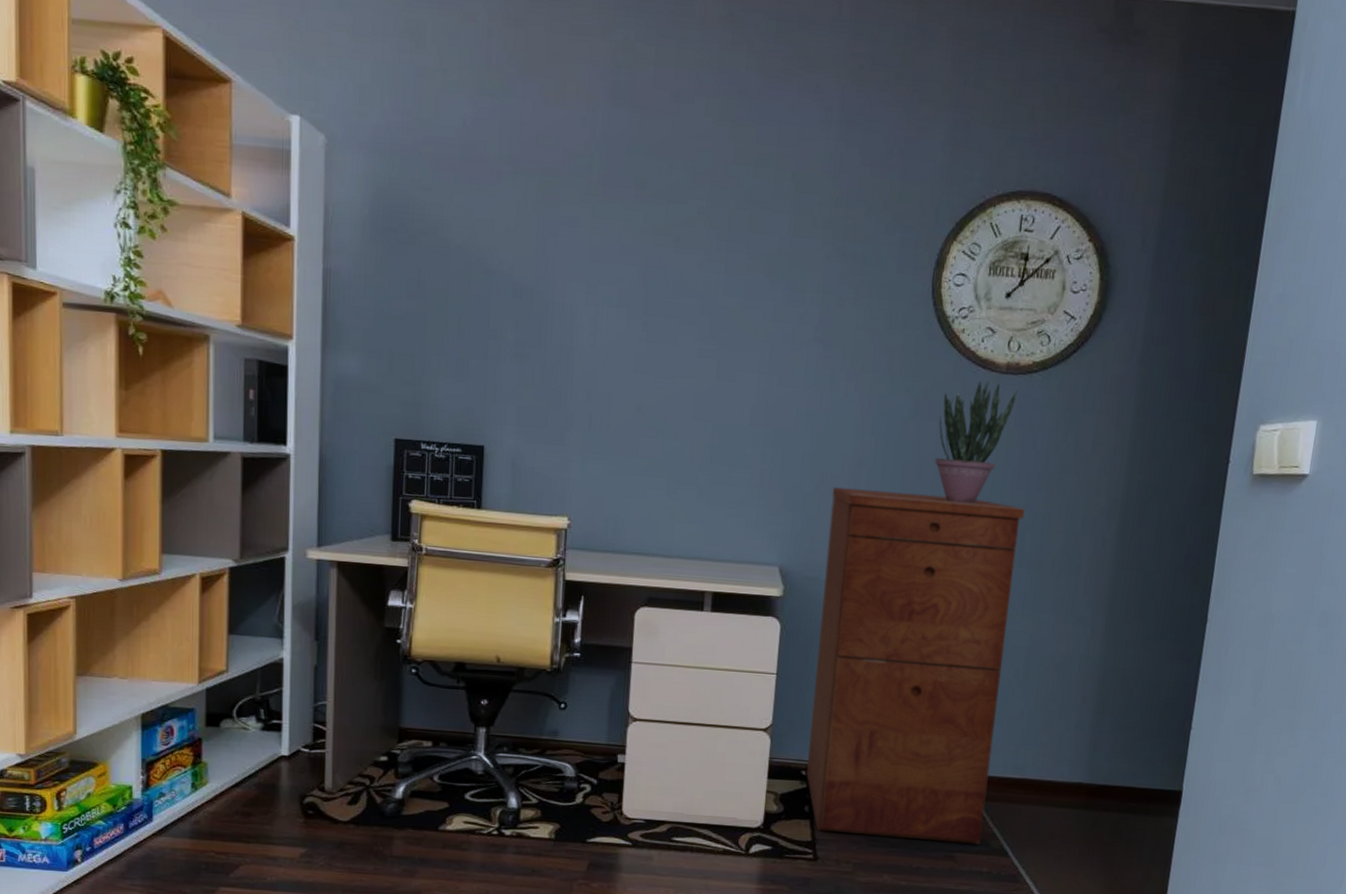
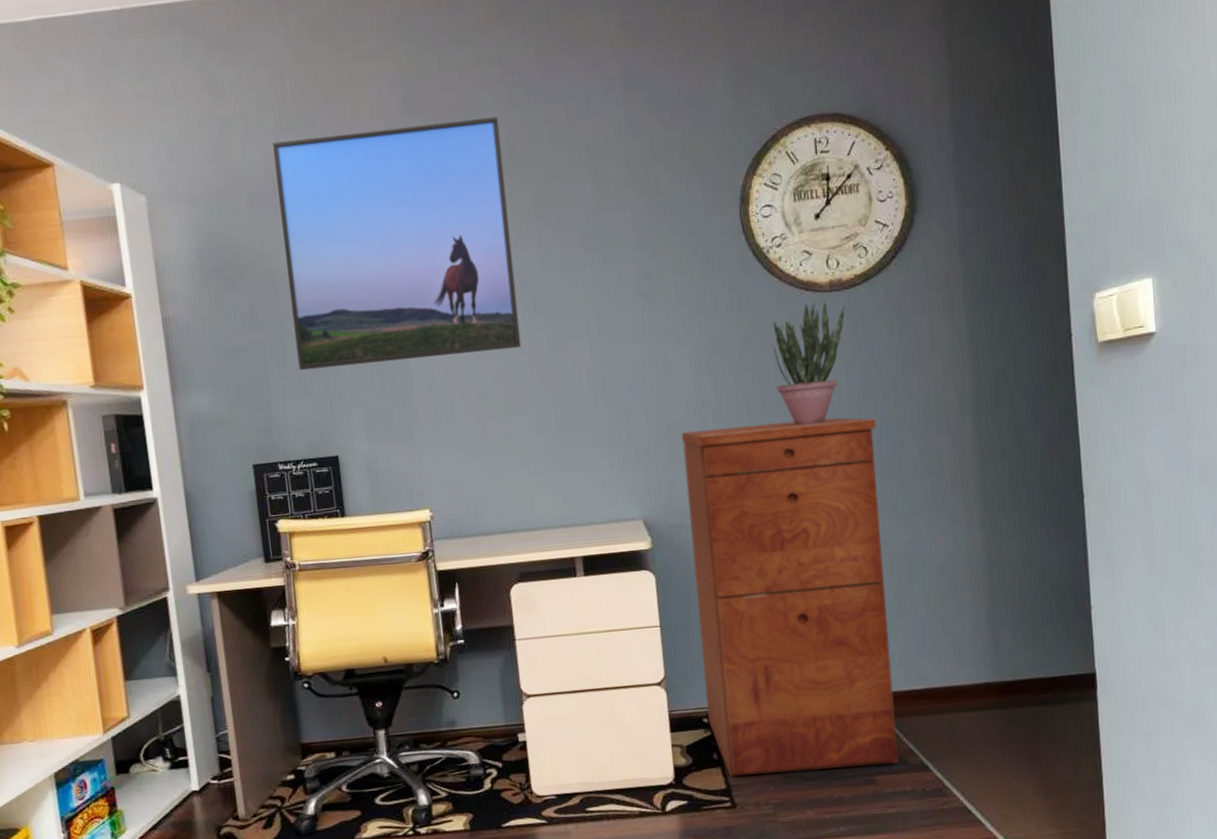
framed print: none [458,105,708,370] -> present [273,116,522,371]

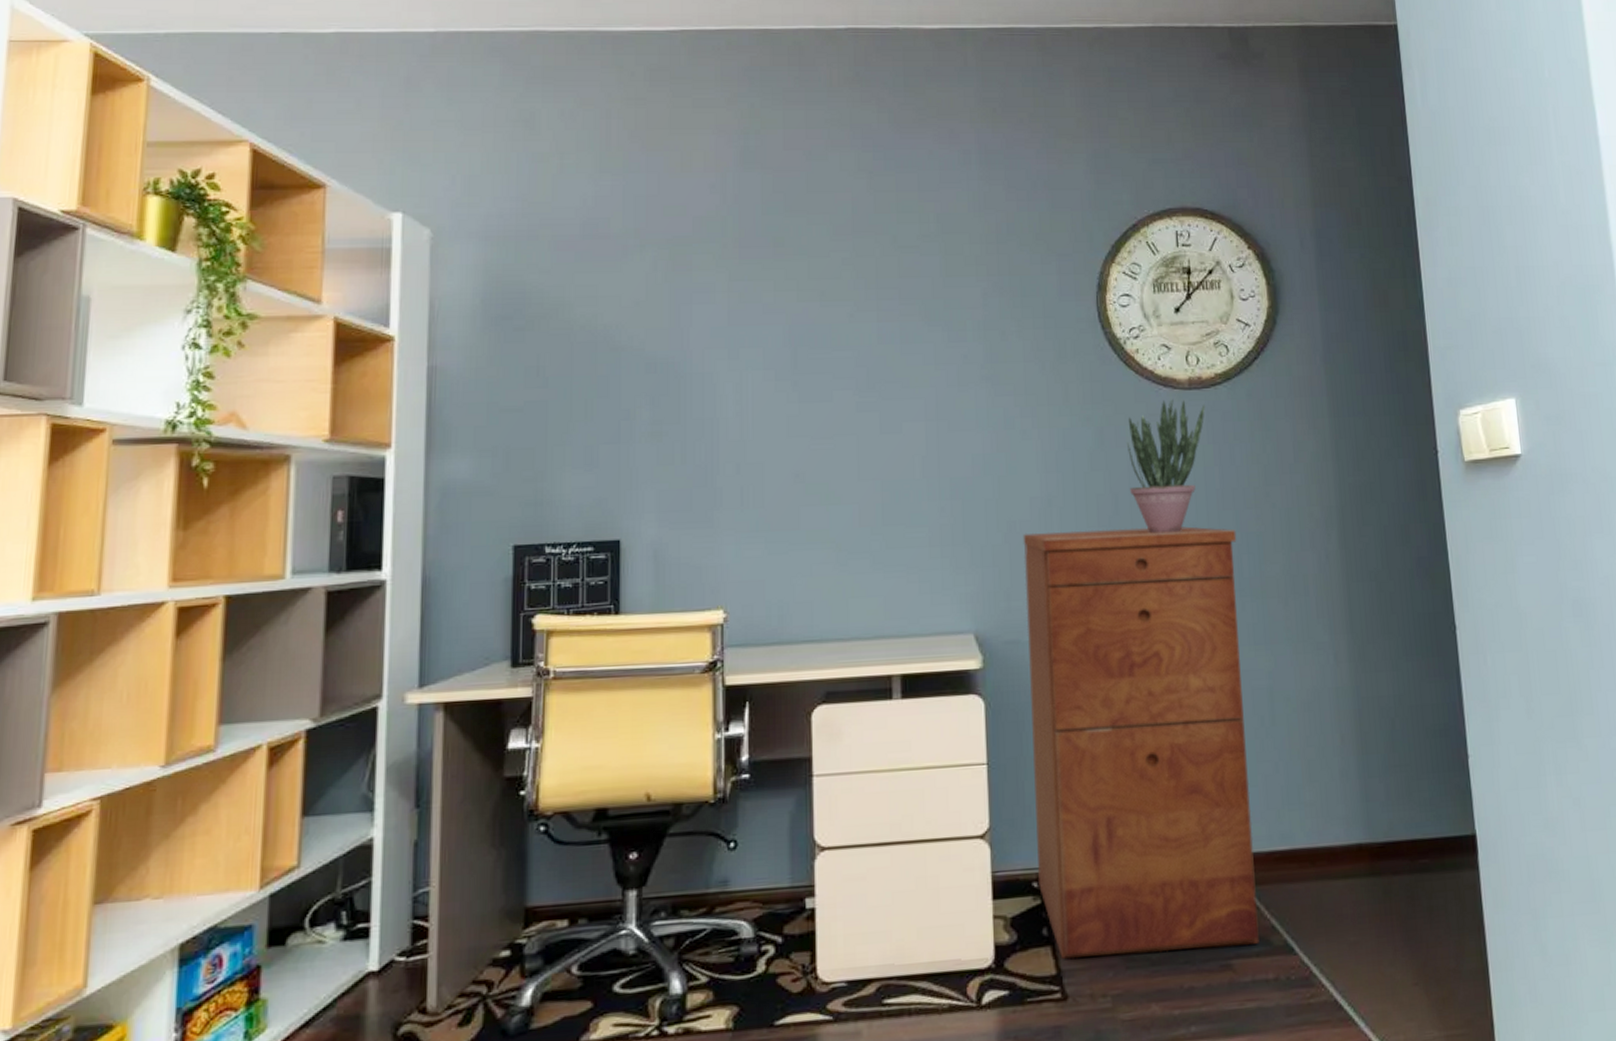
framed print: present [273,116,522,371] -> none [586,179,849,438]

